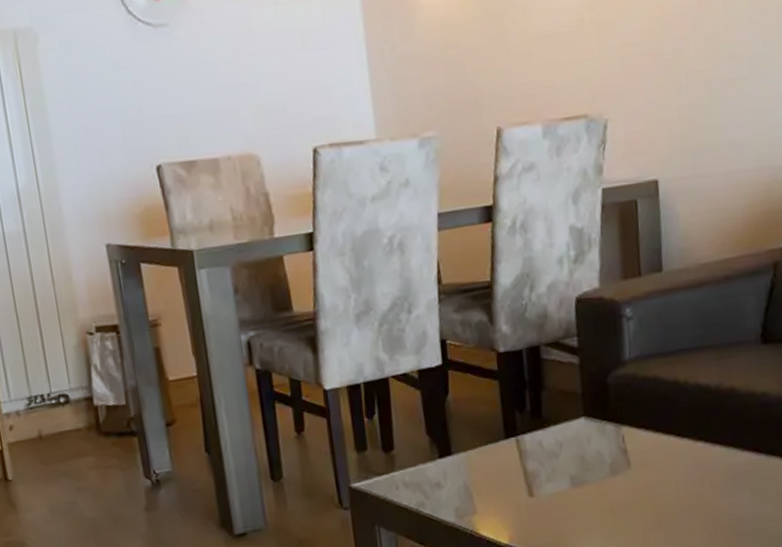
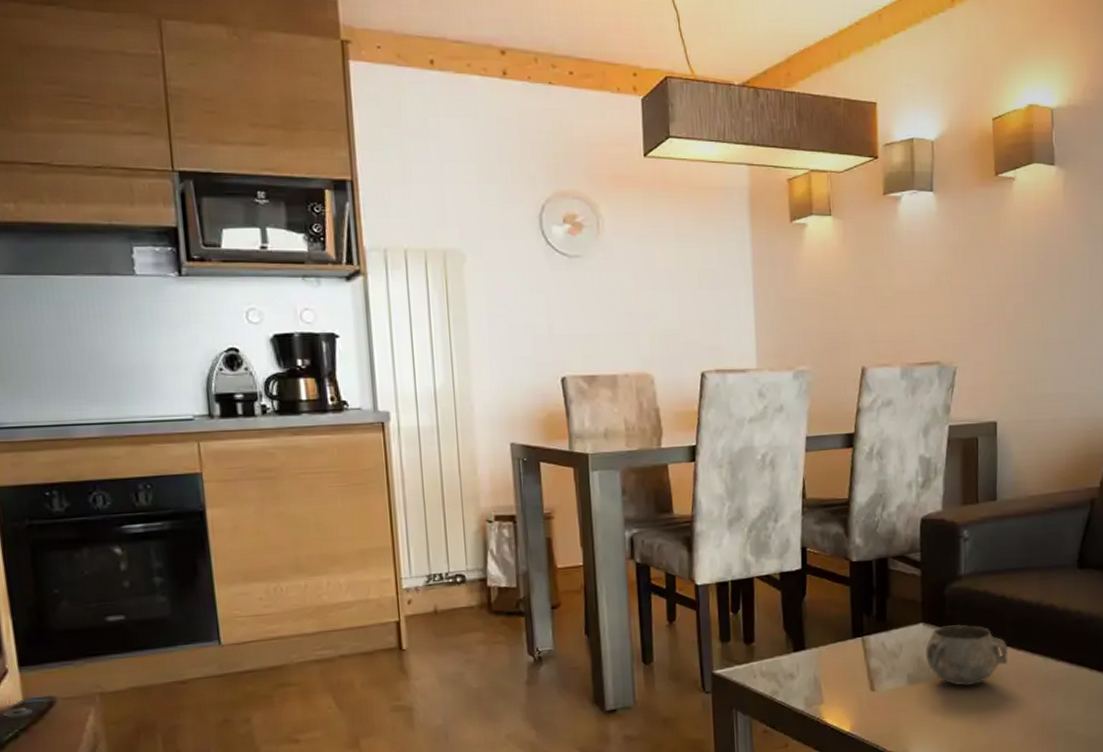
decorative bowl: none [589,416,686,486] -> present [925,624,1009,686]

